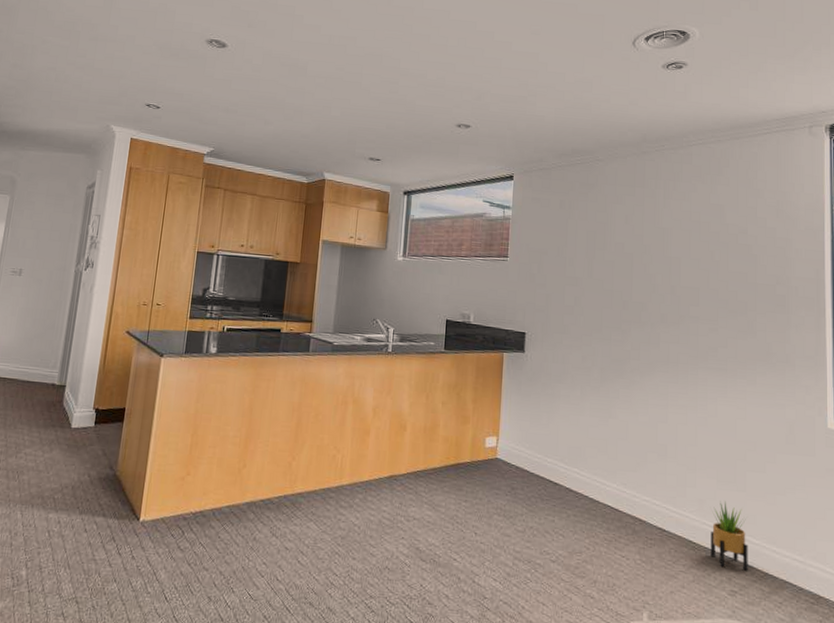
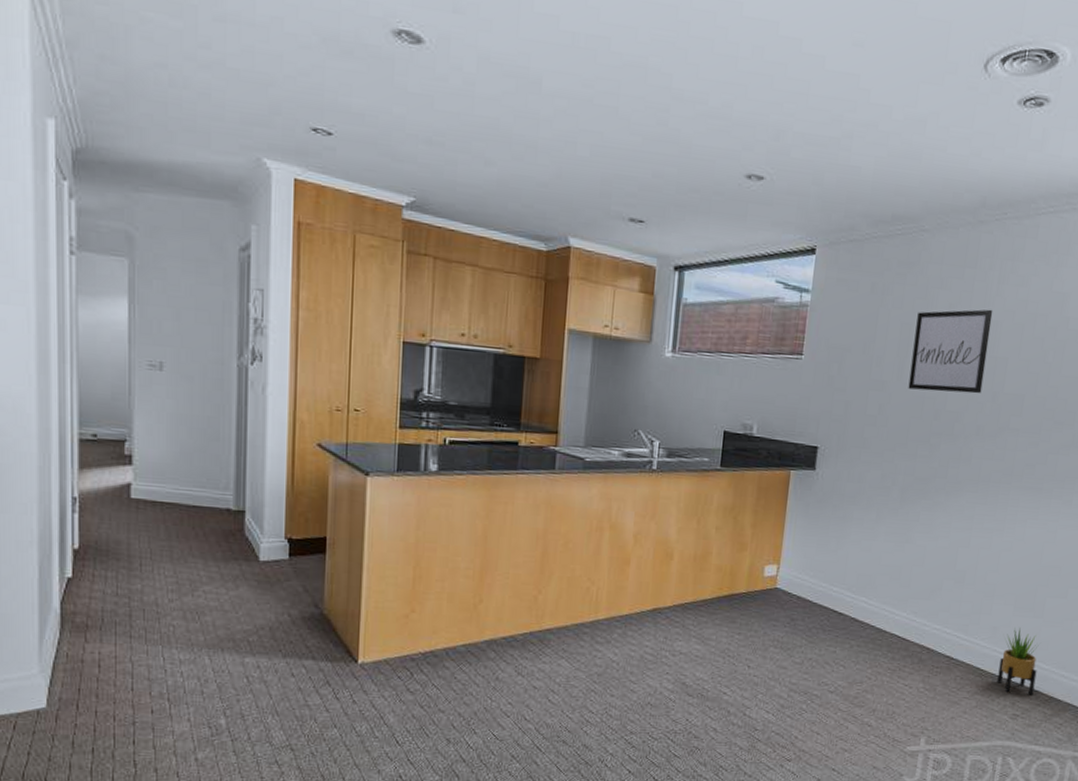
wall art: none [598,219,663,288] -> present [908,309,993,394]

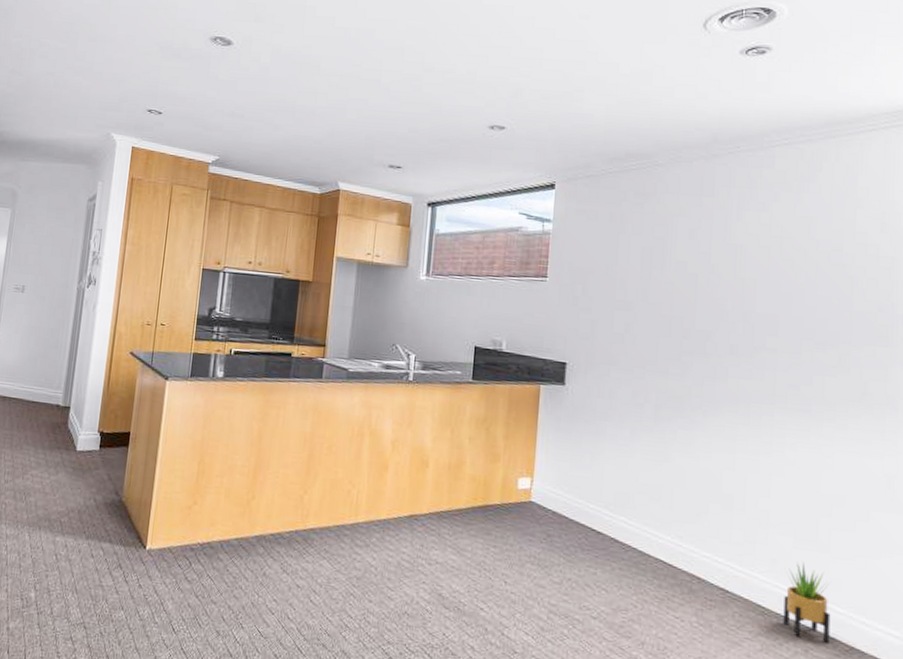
wall art: present [908,309,993,394] -> none [654,233,736,314]

